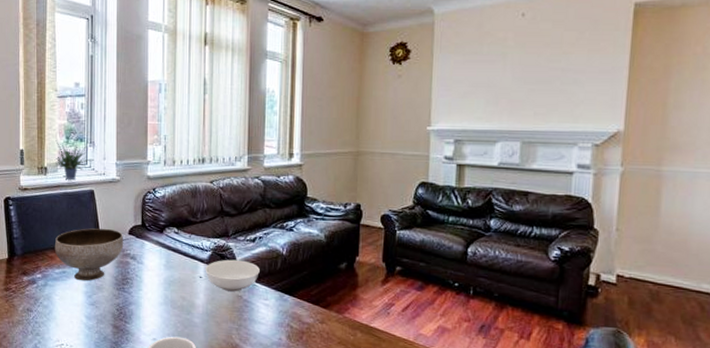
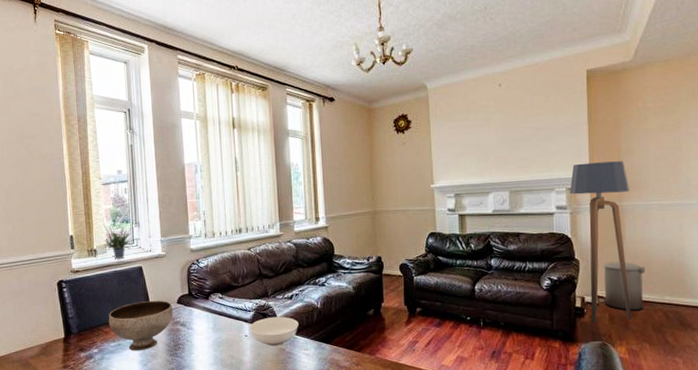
floor lamp: none [596,116,673,306] -> present [569,161,632,323]
pedal bin: none [617,236,682,297] -> present [598,261,646,311]

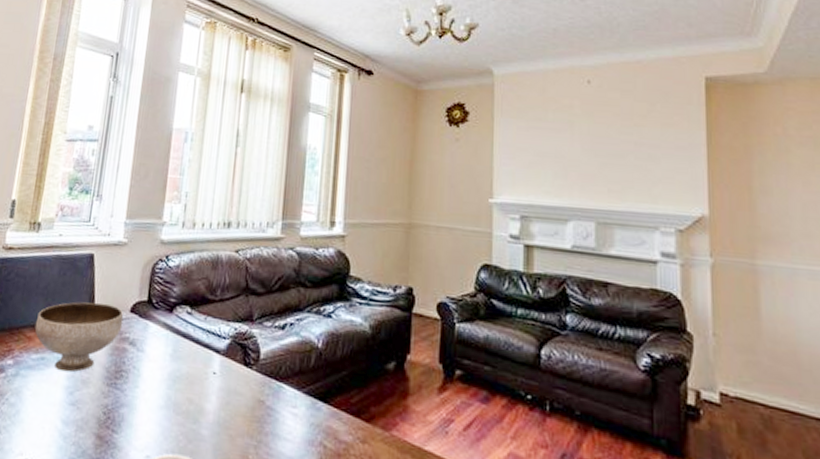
potted plant: present [103,224,140,259] -> none [51,191,100,240]
bowl: present [249,316,299,346] -> none [220,351,289,395]
floor lamp: present [569,161,632,323] -> none [680,197,773,437]
pedal bin: present [598,261,646,311] -> none [721,344,792,426]

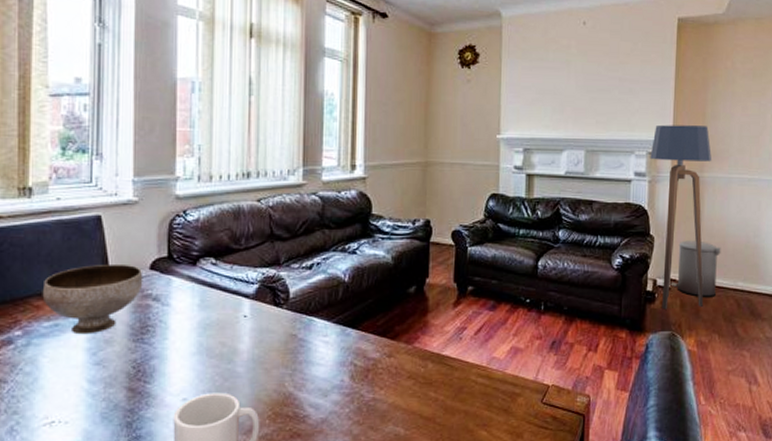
floor lamp: none [680,197,773,437] -> present [650,124,712,310]
pedal bin: none [721,344,792,426] -> present [670,240,721,297]

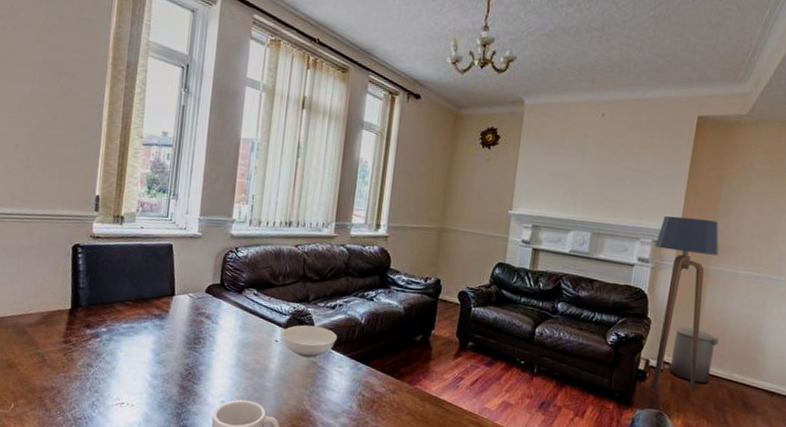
bowl: present [42,263,143,335] -> none [123,283,200,338]
bowl: none [251,292,318,330] -> present [281,325,337,358]

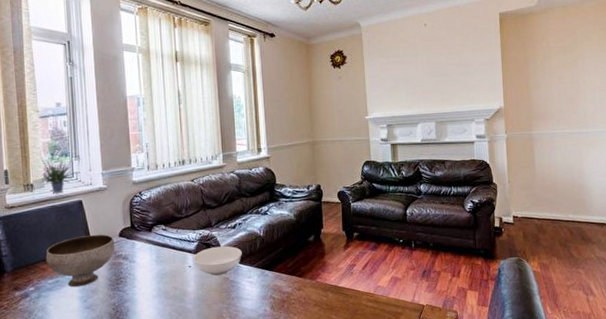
bowl: none [123,283,200,338] -> present [45,234,115,287]
potted plant: none [133,189,176,232] -> present [40,157,80,193]
floor lamp: present [652,215,719,392] -> none [487,94,543,241]
pedal bin: present [663,327,719,384] -> none [514,184,553,229]

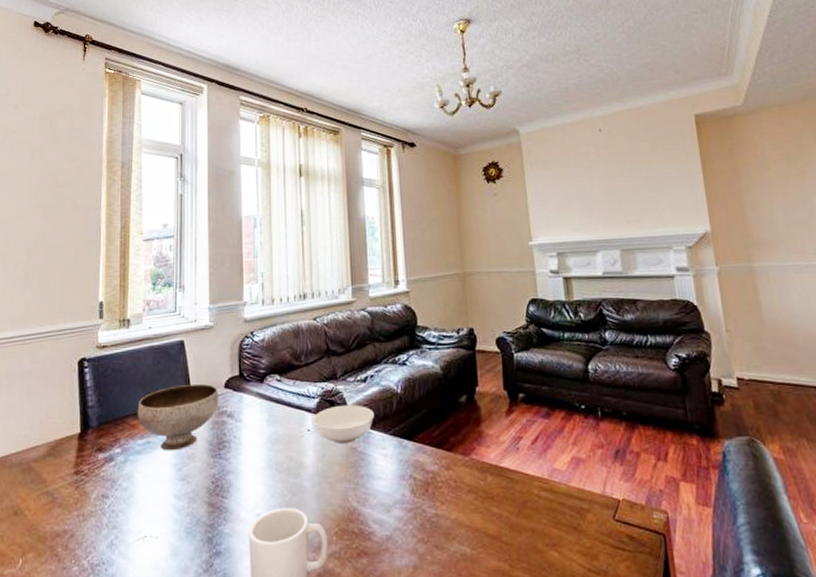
potted plant: present [40,157,80,193] -> none [139,288,184,331]

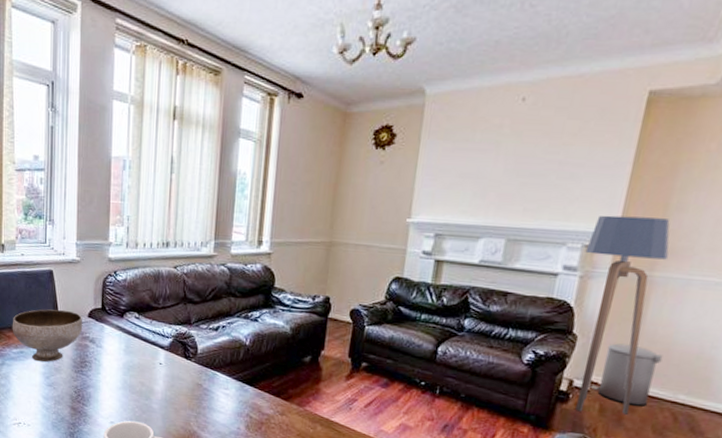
bowl: present [313,404,374,444] -> none [165,347,222,380]
floor lamp: none [689,215,782,412] -> present [575,215,670,415]
pedal bin: none [738,335,794,397] -> present [590,343,663,407]

